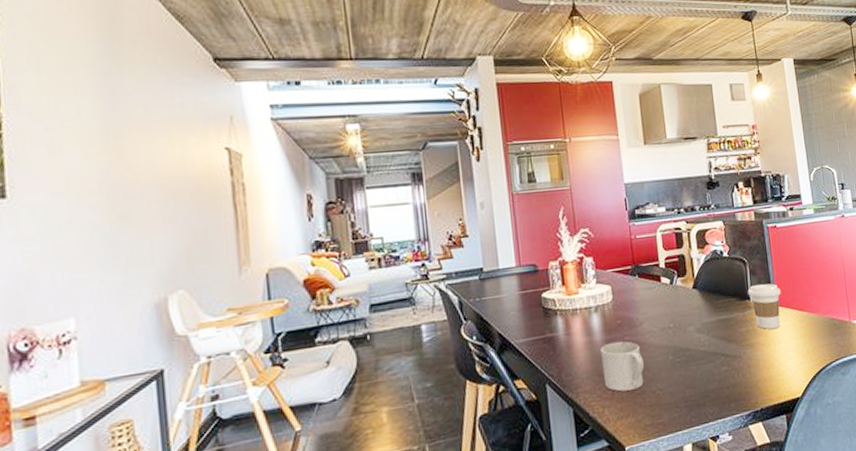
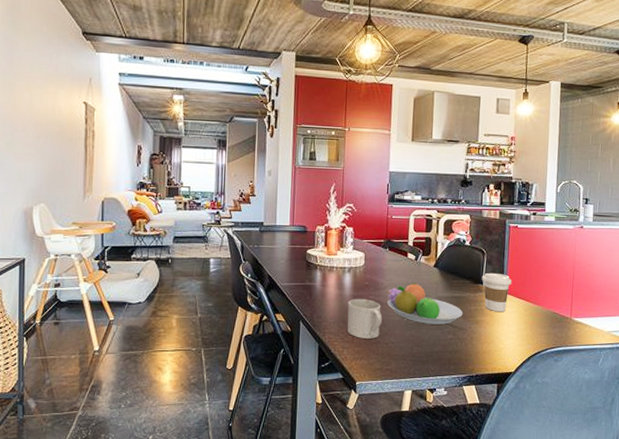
fruit bowl: none [644,311,735,359] -> present [387,282,463,325]

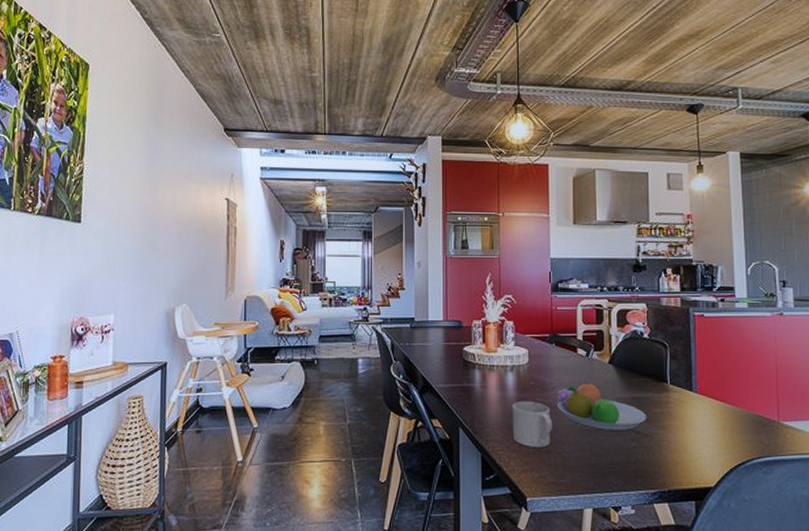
coffee cup: present [481,272,512,313] -> none [666,369,703,416]

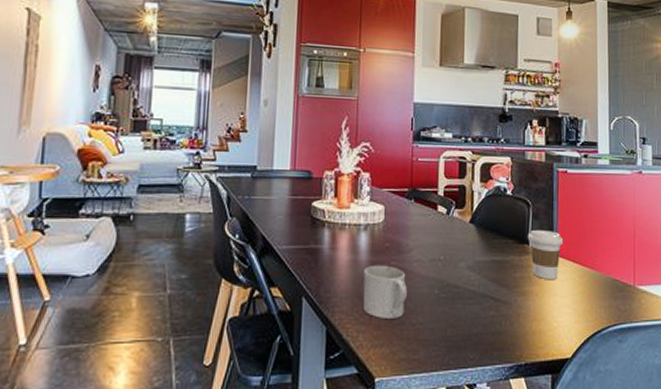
fruit bowl: present [556,382,647,430] -> none [412,243,507,298]
coffee cup: none [666,369,703,416] -> present [527,229,564,280]

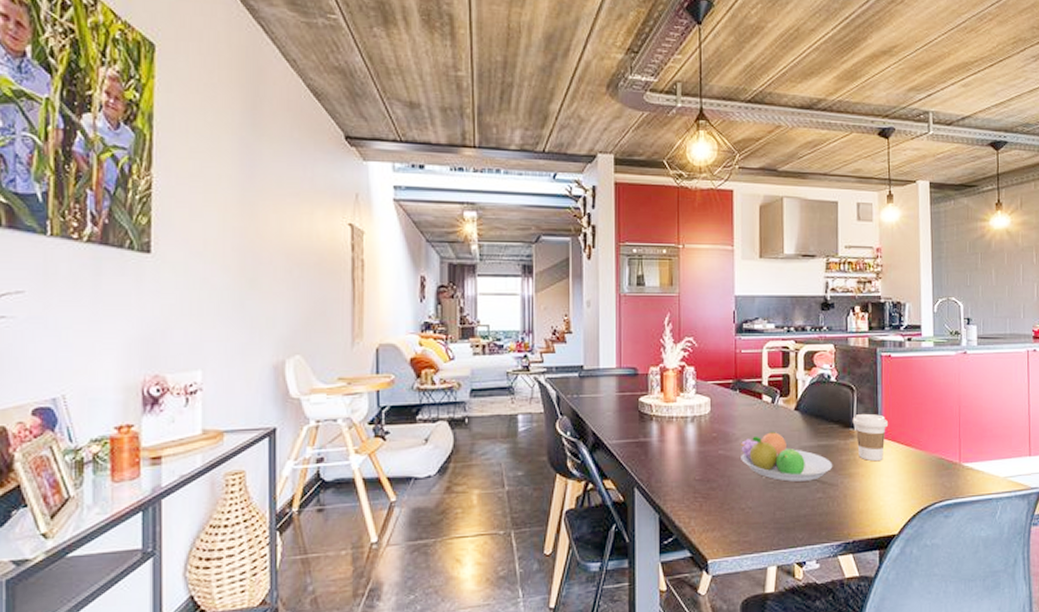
mug: present [363,265,408,319] -> none [693,454,736,505]
fruit bowl: none [412,243,507,298] -> present [740,431,833,482]

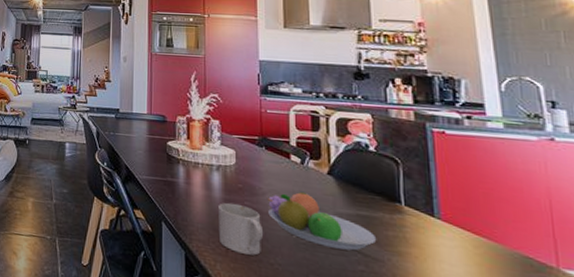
mug: none [693,454,736,505] -> present [218,202,264,256]
coffee cup: present [852,413,889,462] -> none [398,188,448,246]

